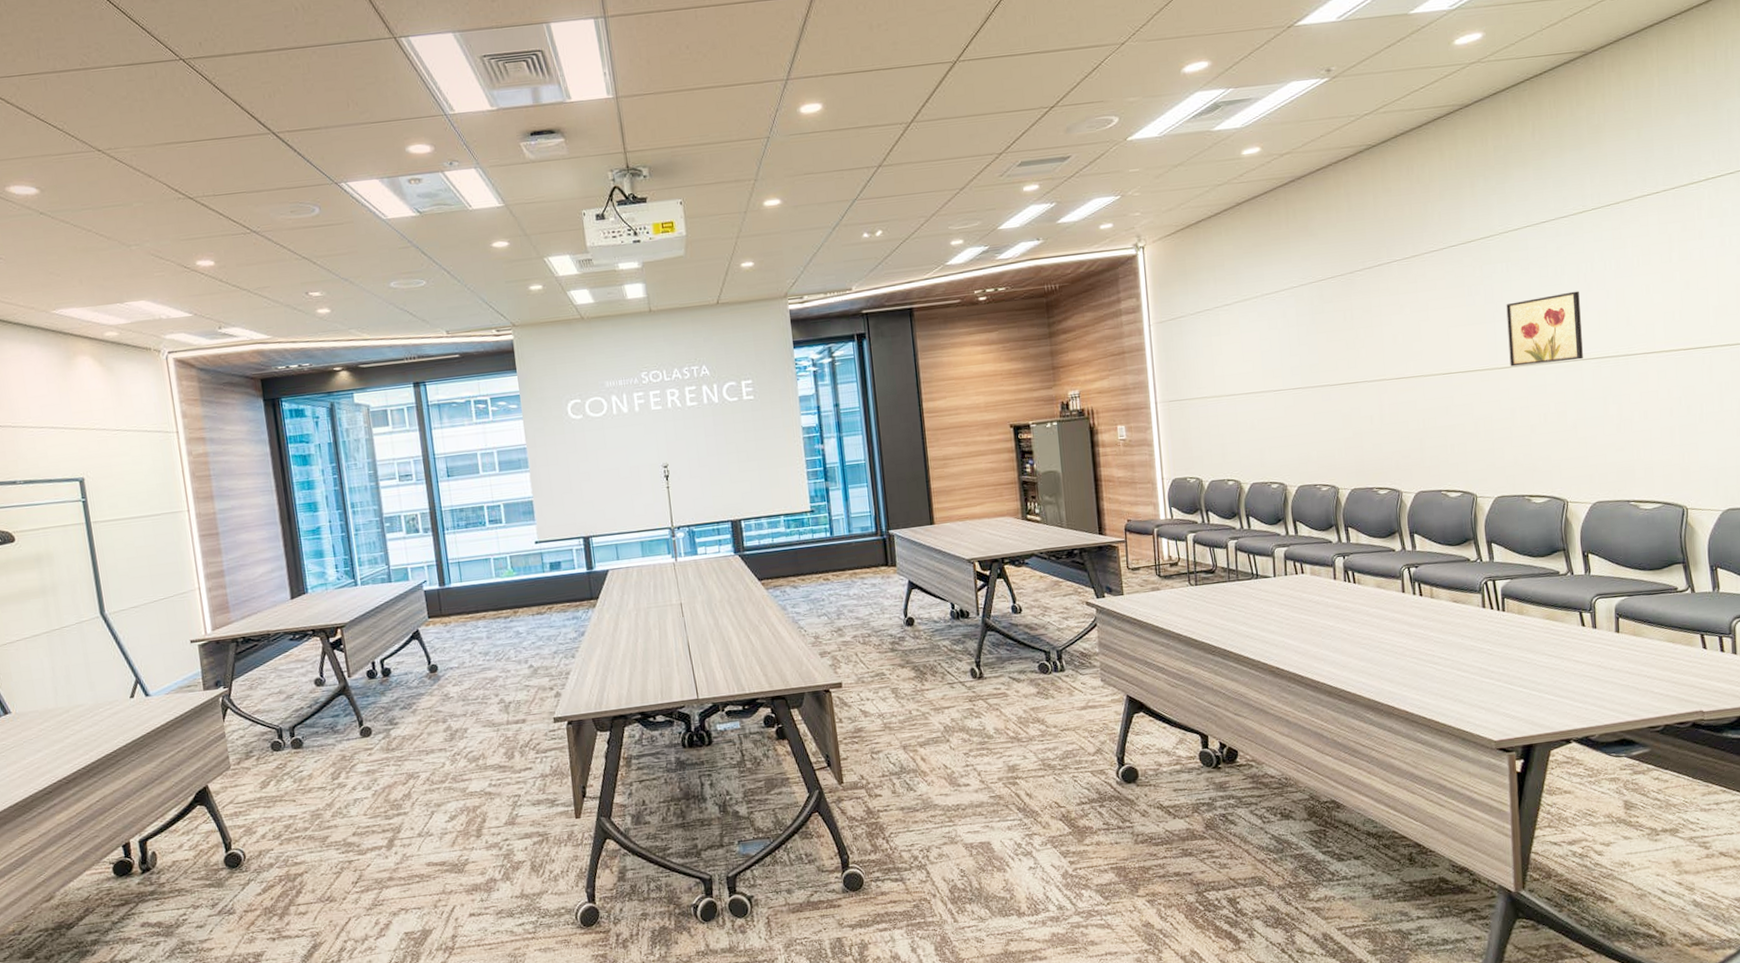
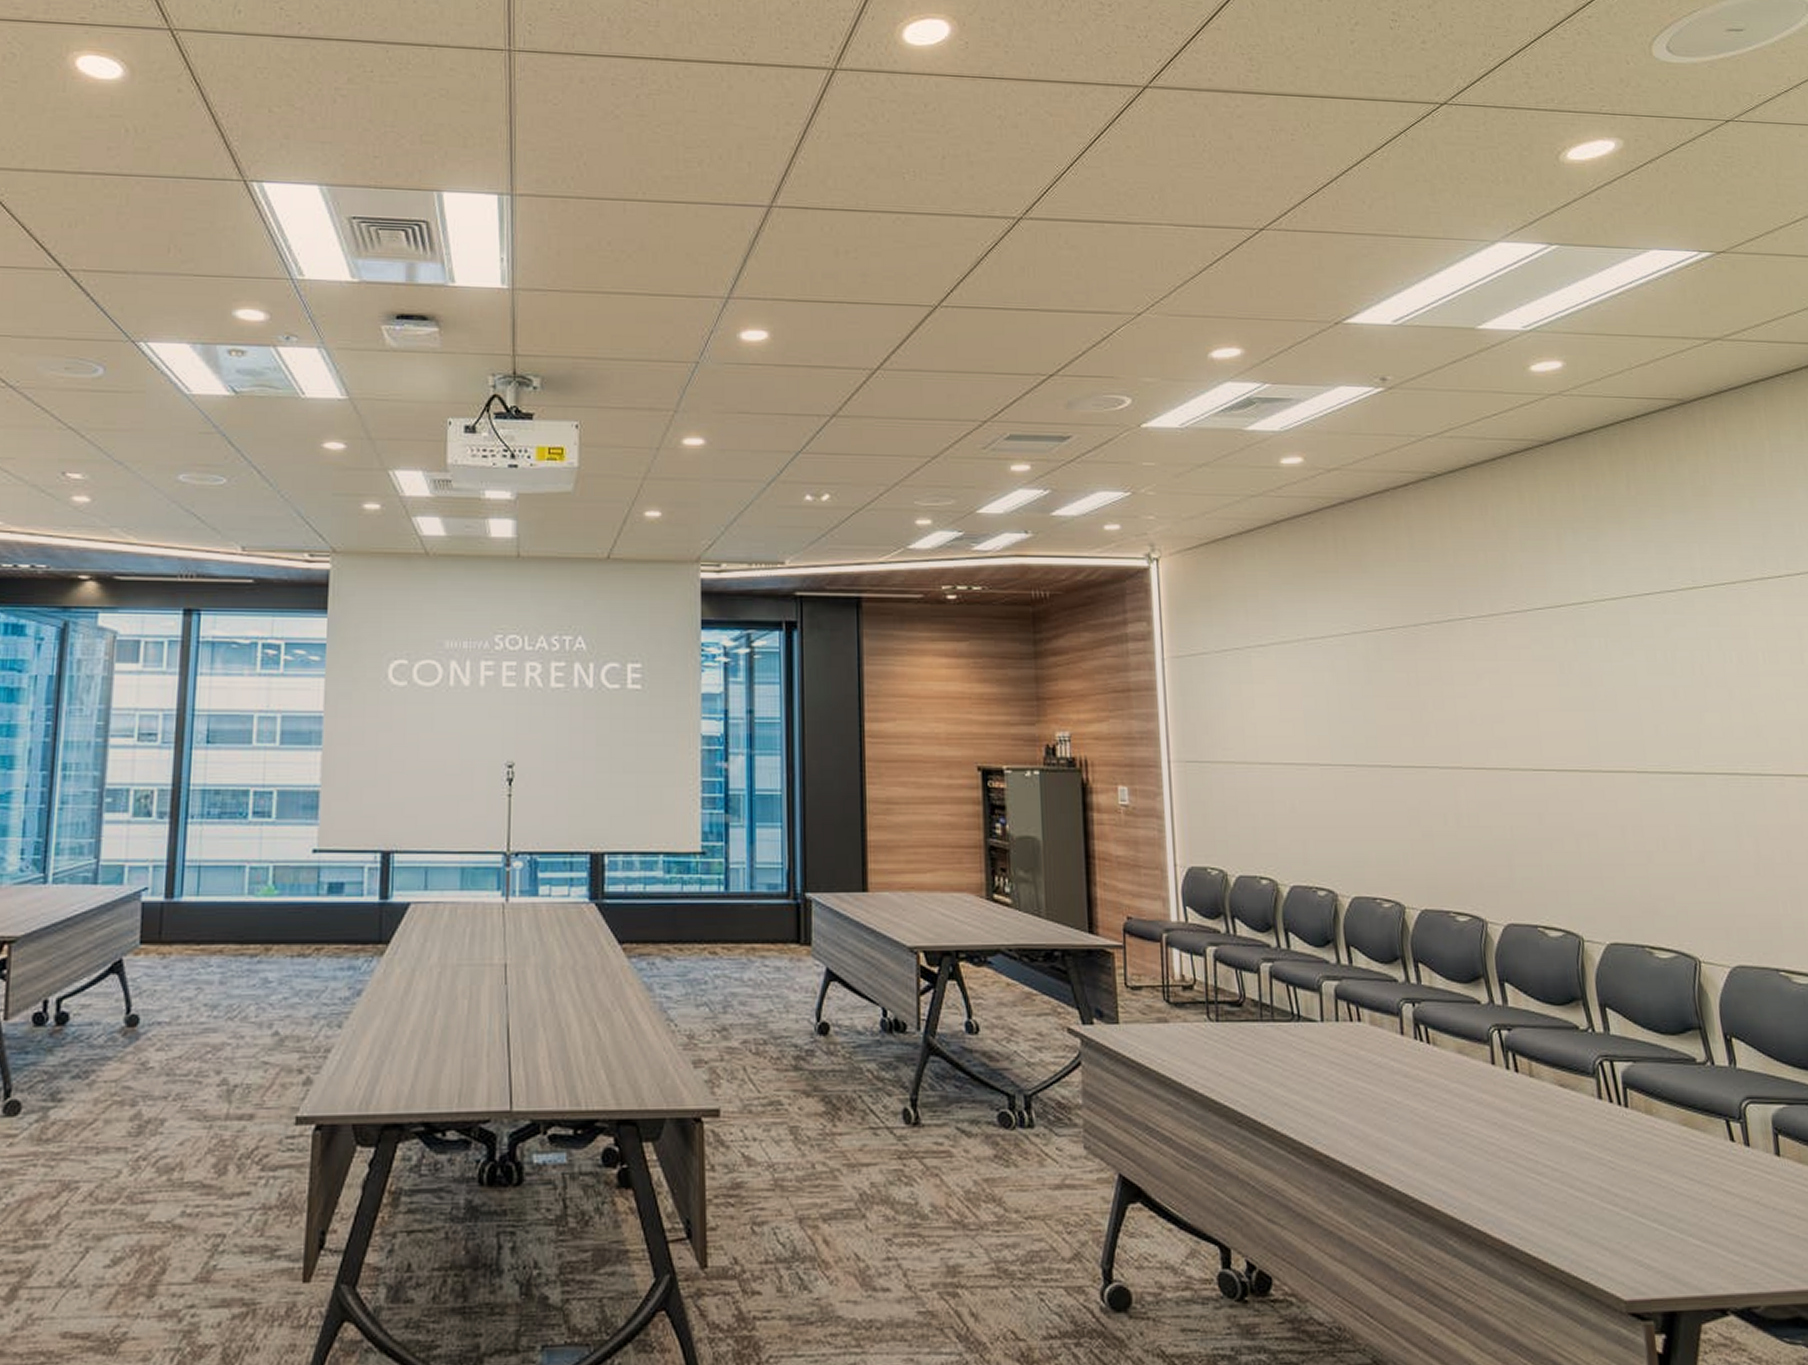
wall art: present [1506,291,1583,367] -> none [1607,685,1706,773]

